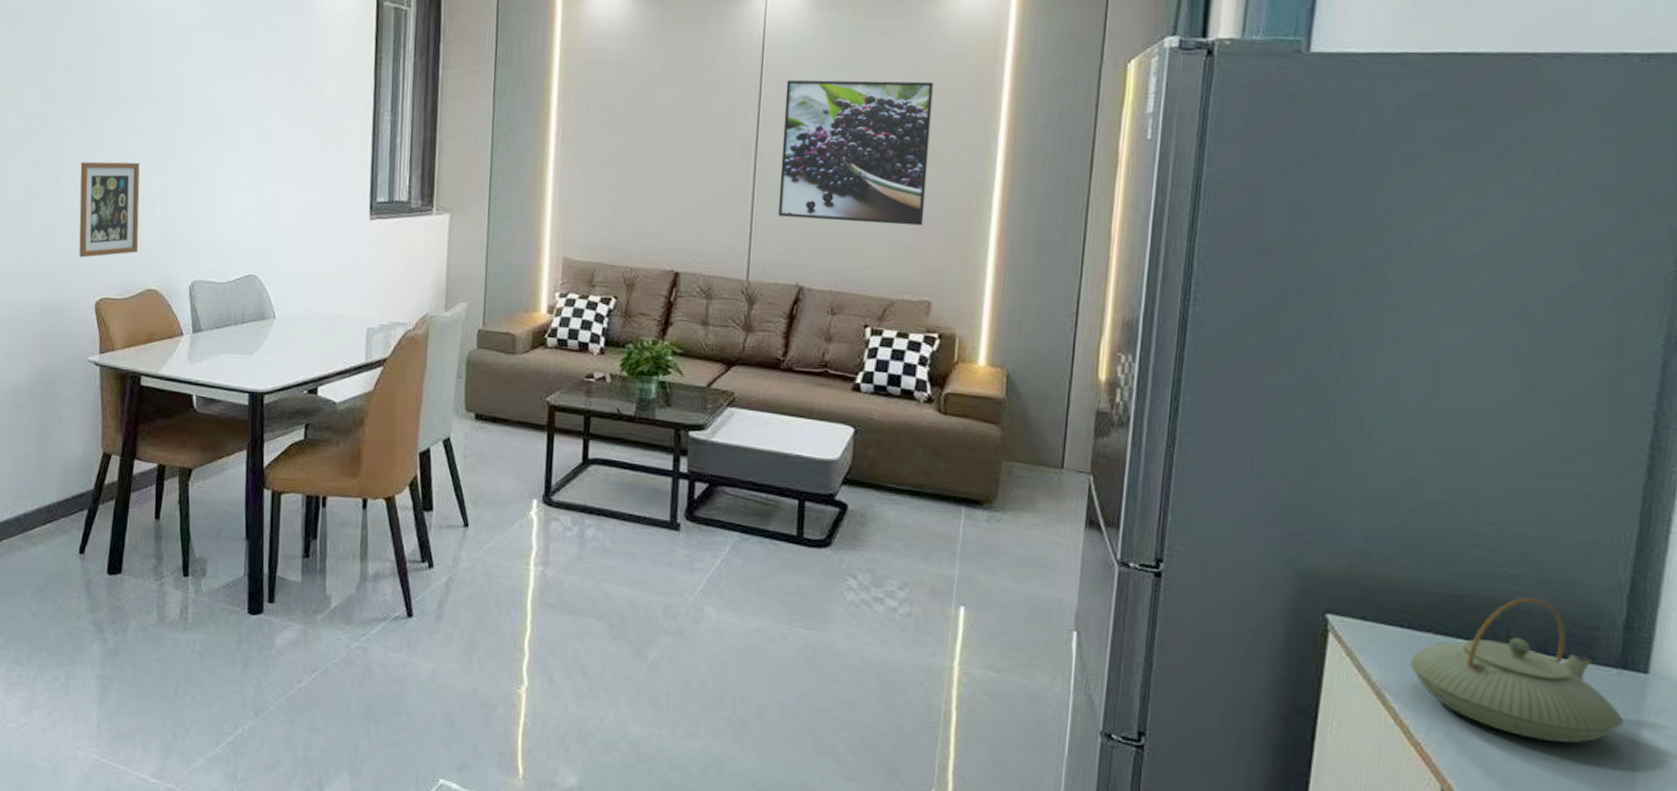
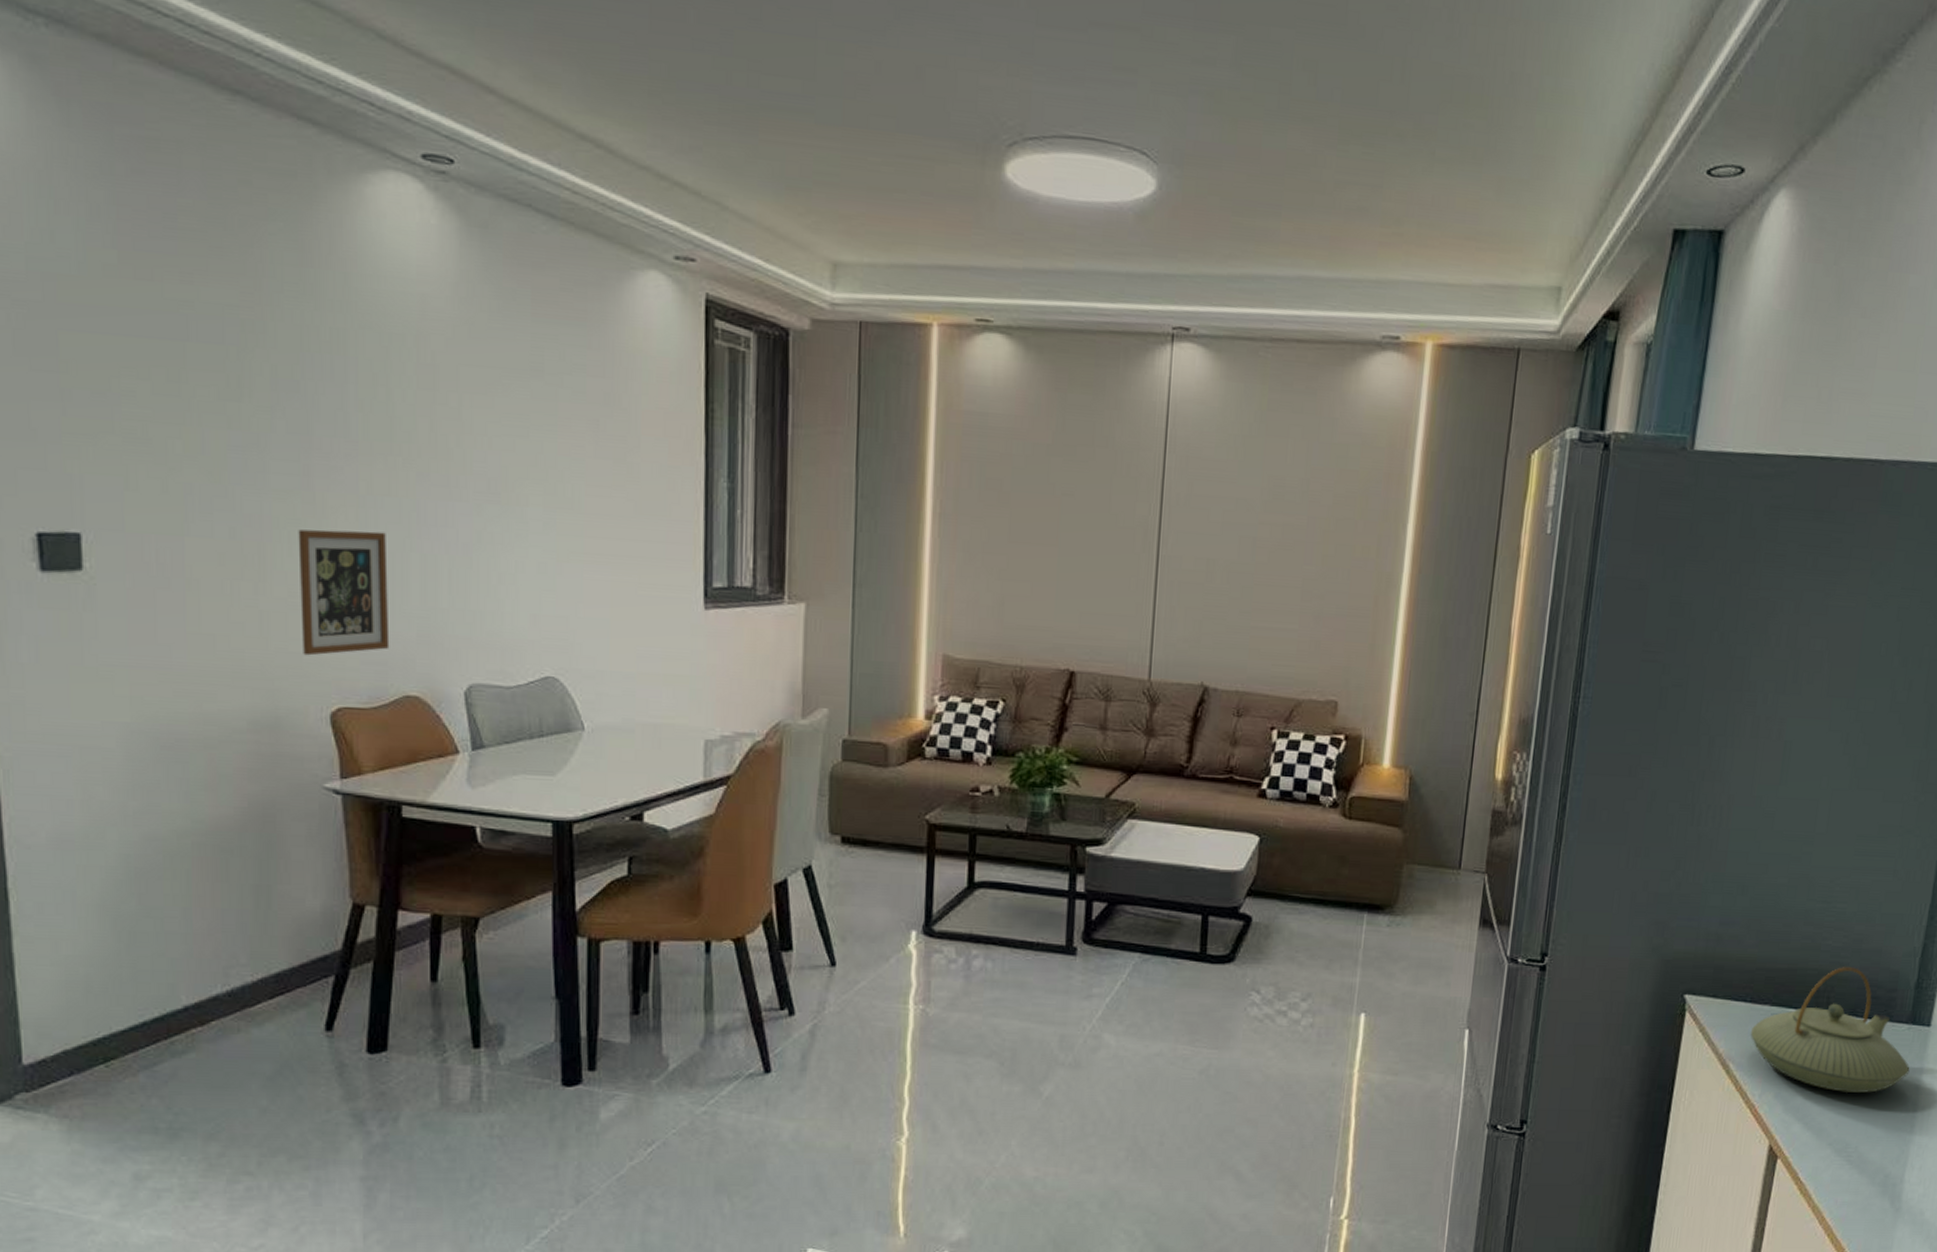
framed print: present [777,79,934,226] -> none [1182,457,1345,621]

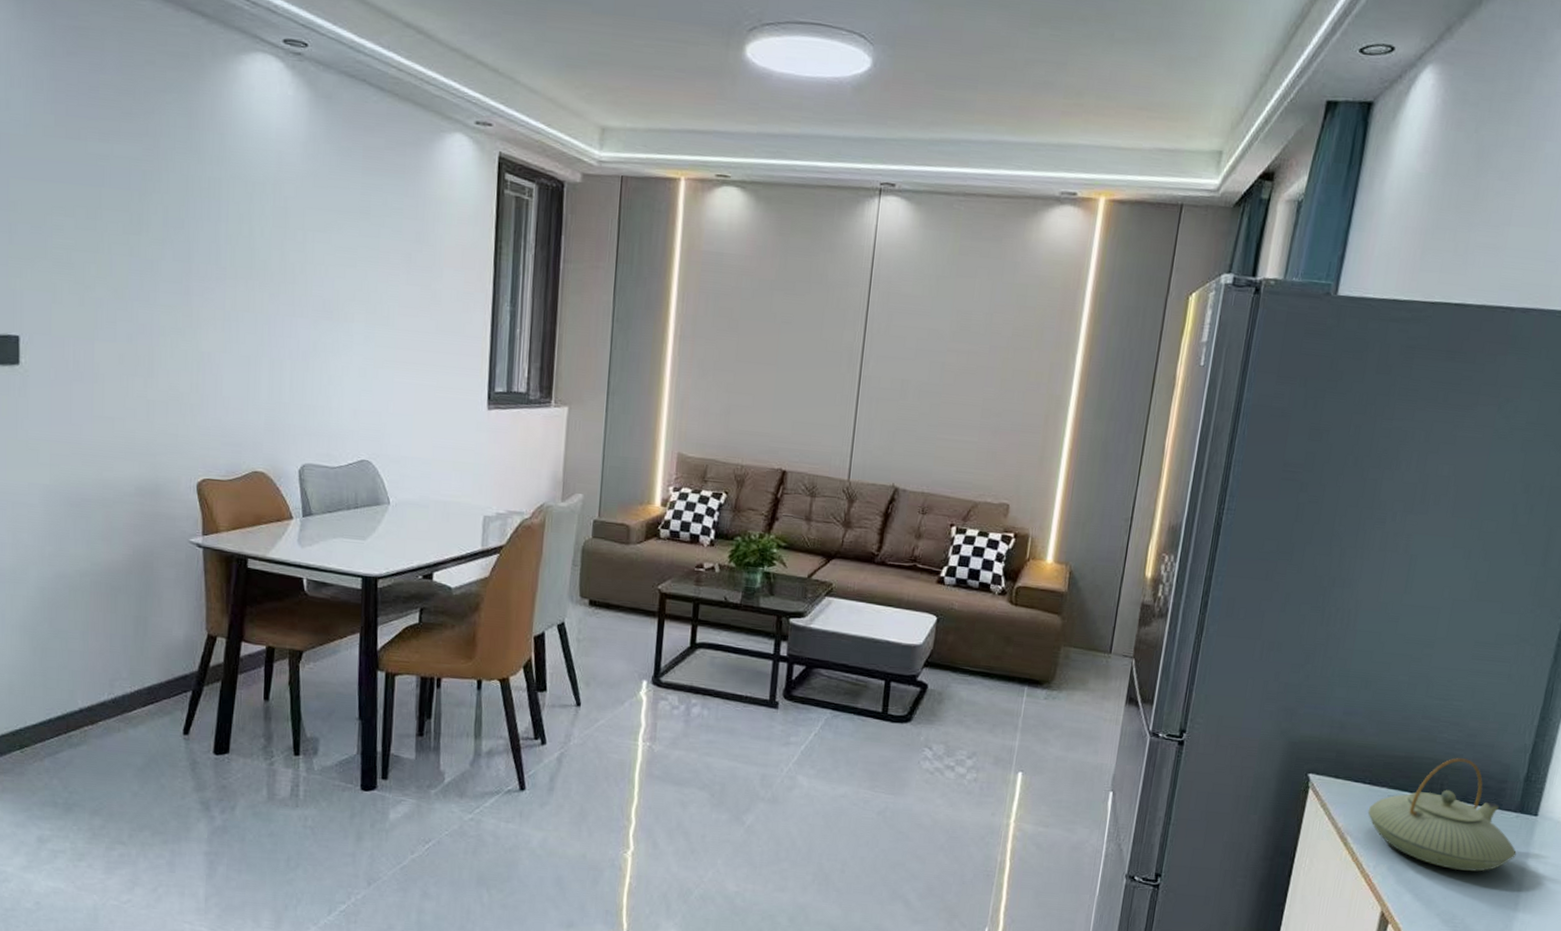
picture frame: present [298,529,390,656] -> none [178,337,245,437]

